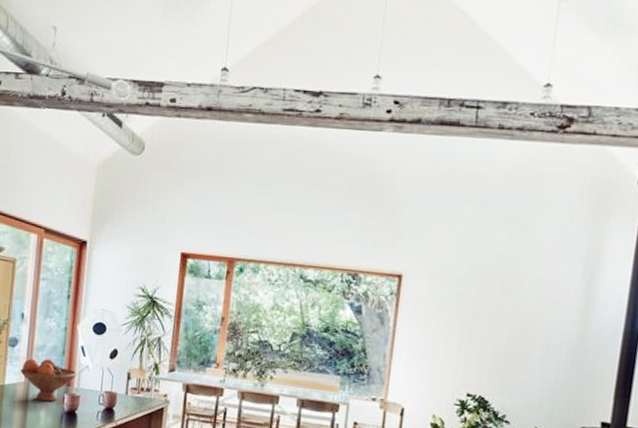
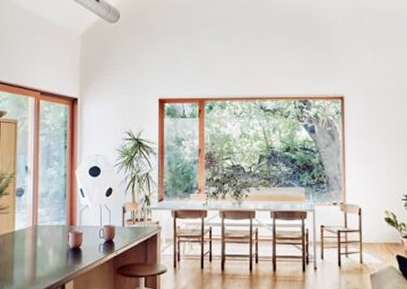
fruit bowl: present [20,358,77,402] -> none [28,203,78,241]

